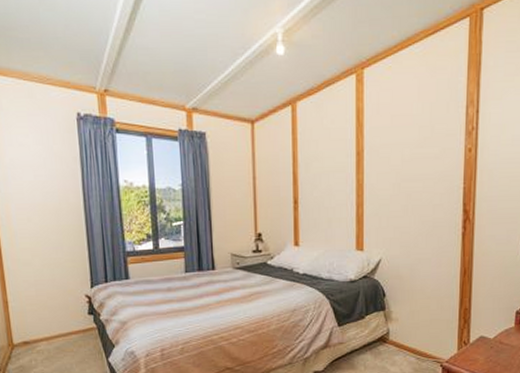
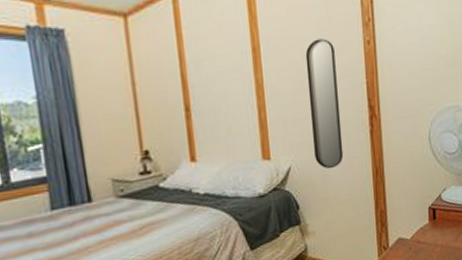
home mirror: none [404,145,434,265] -> present [305,38,344,169]

